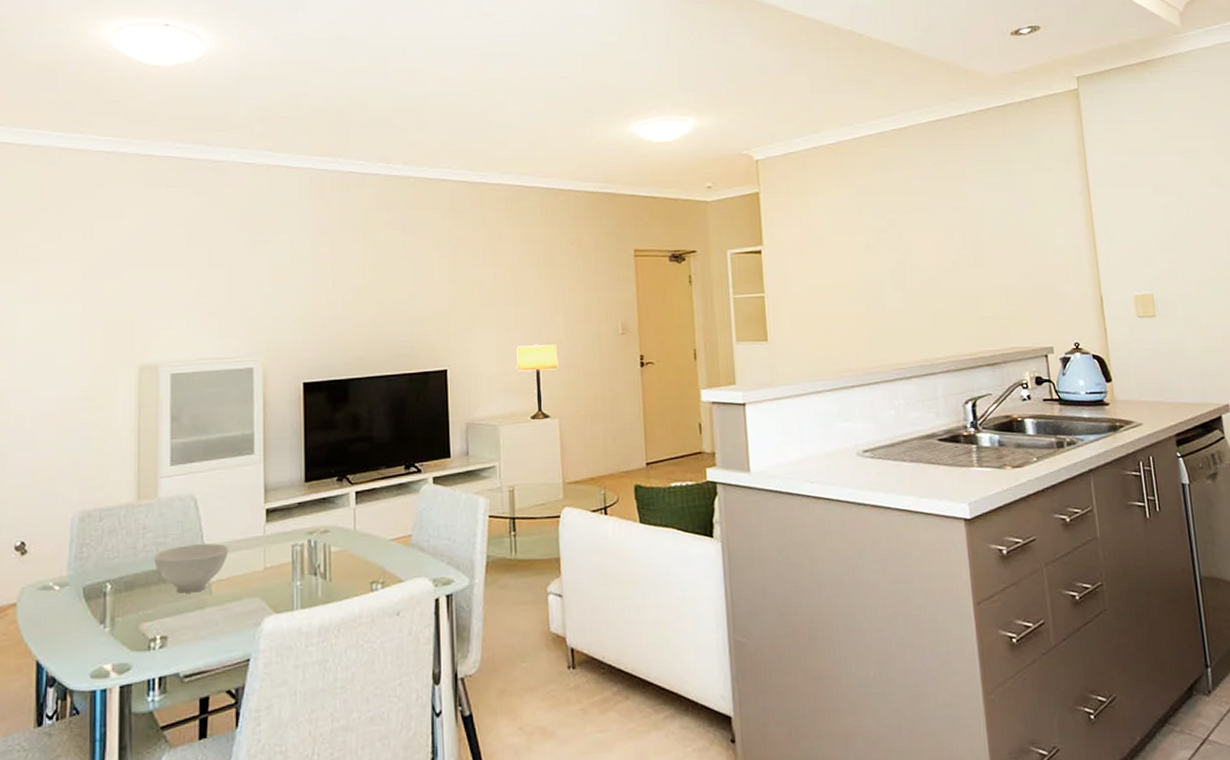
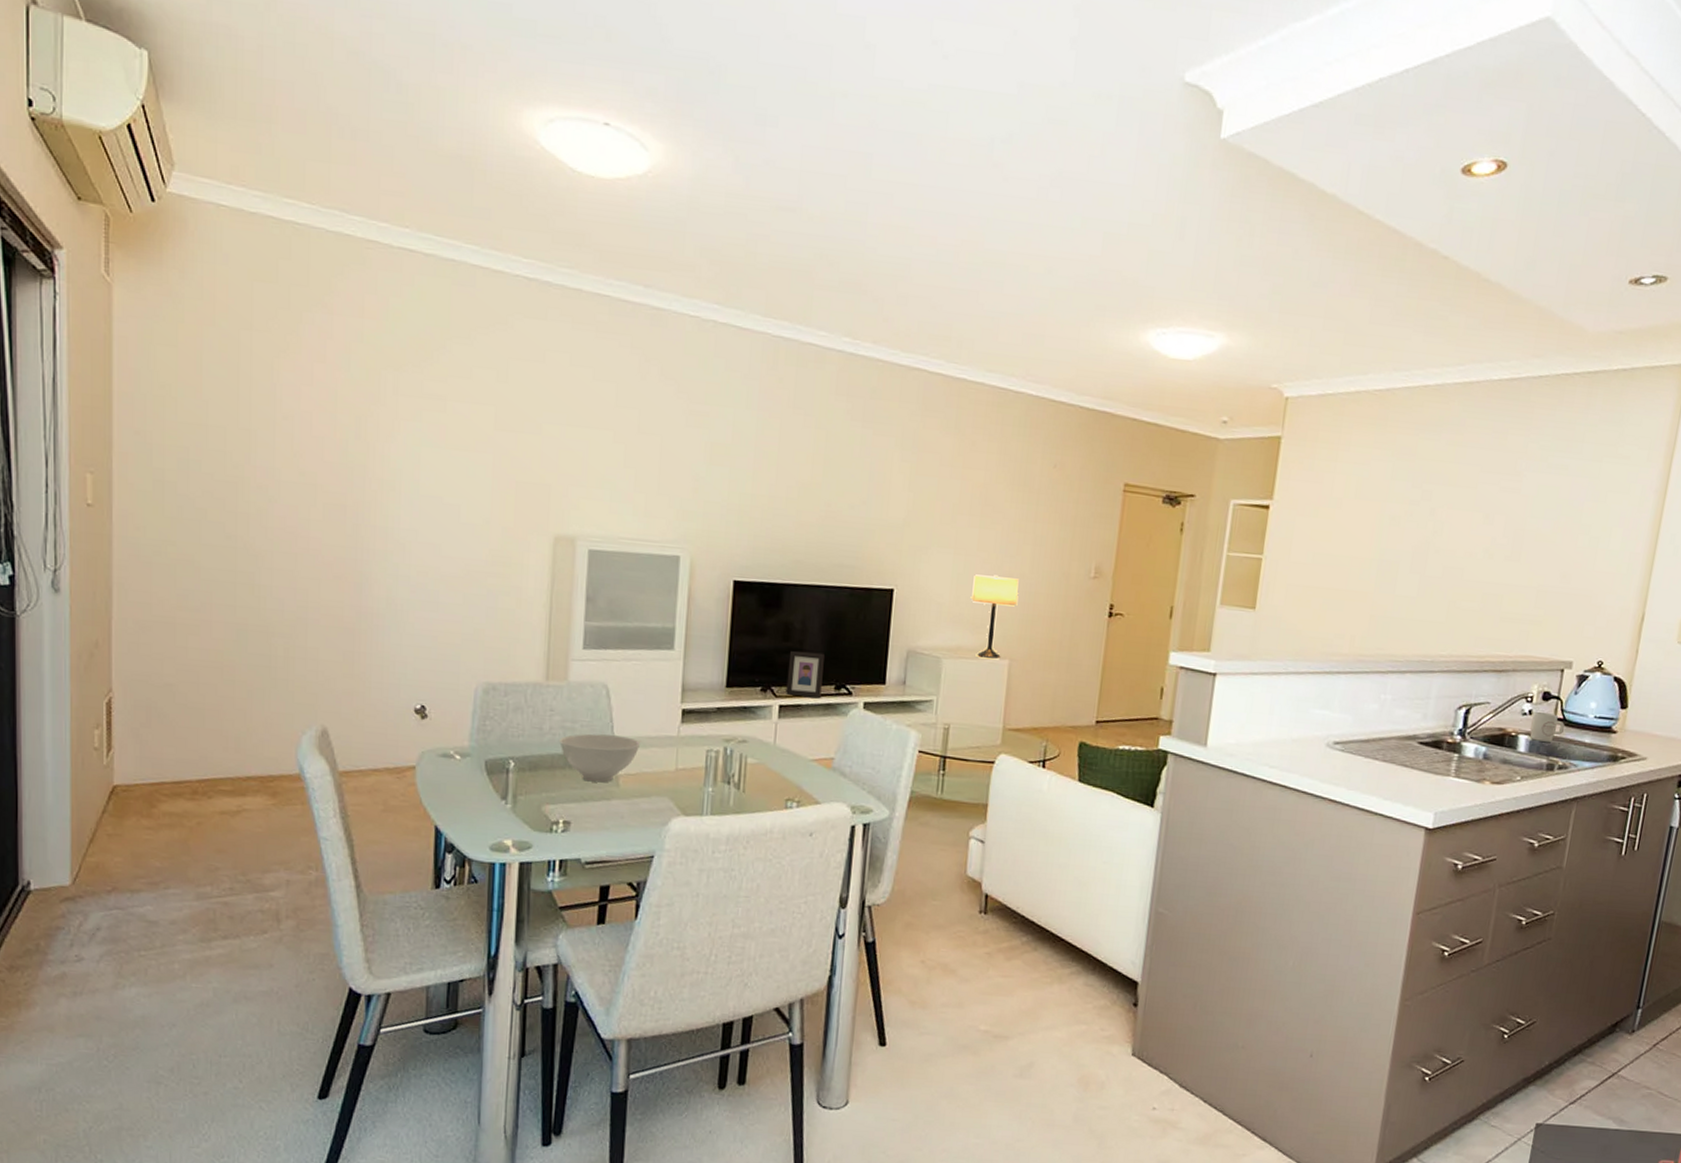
picture frame: none [360,437,393,480] -> present [786,650,825,698]
mug: none [1032,396,1063,422] -> present [1529,712,1565,742]

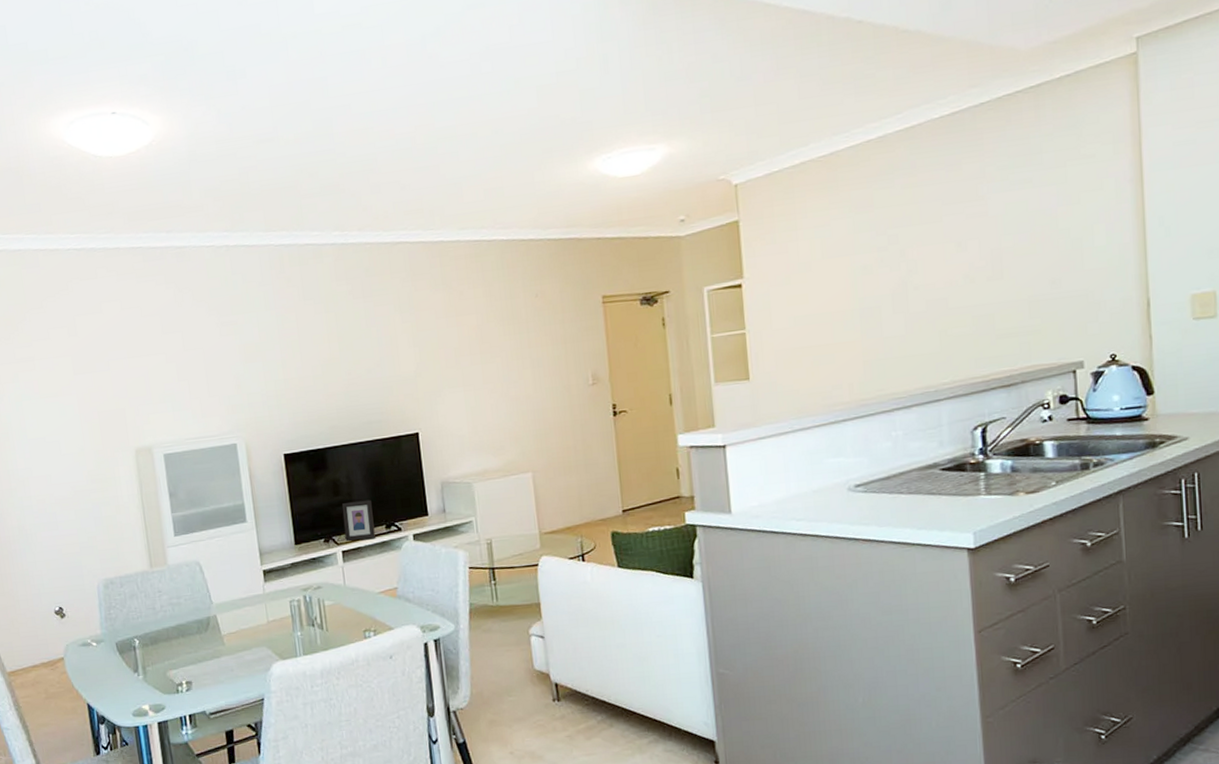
bowl: present [559,733,641,783] -> none [170,602,236,645]
table lamp: present [971,575,1019,659] -> none [486,400,528,475]
mug: present [1529,712,1565,742] -> none [1053,414,1090,444]

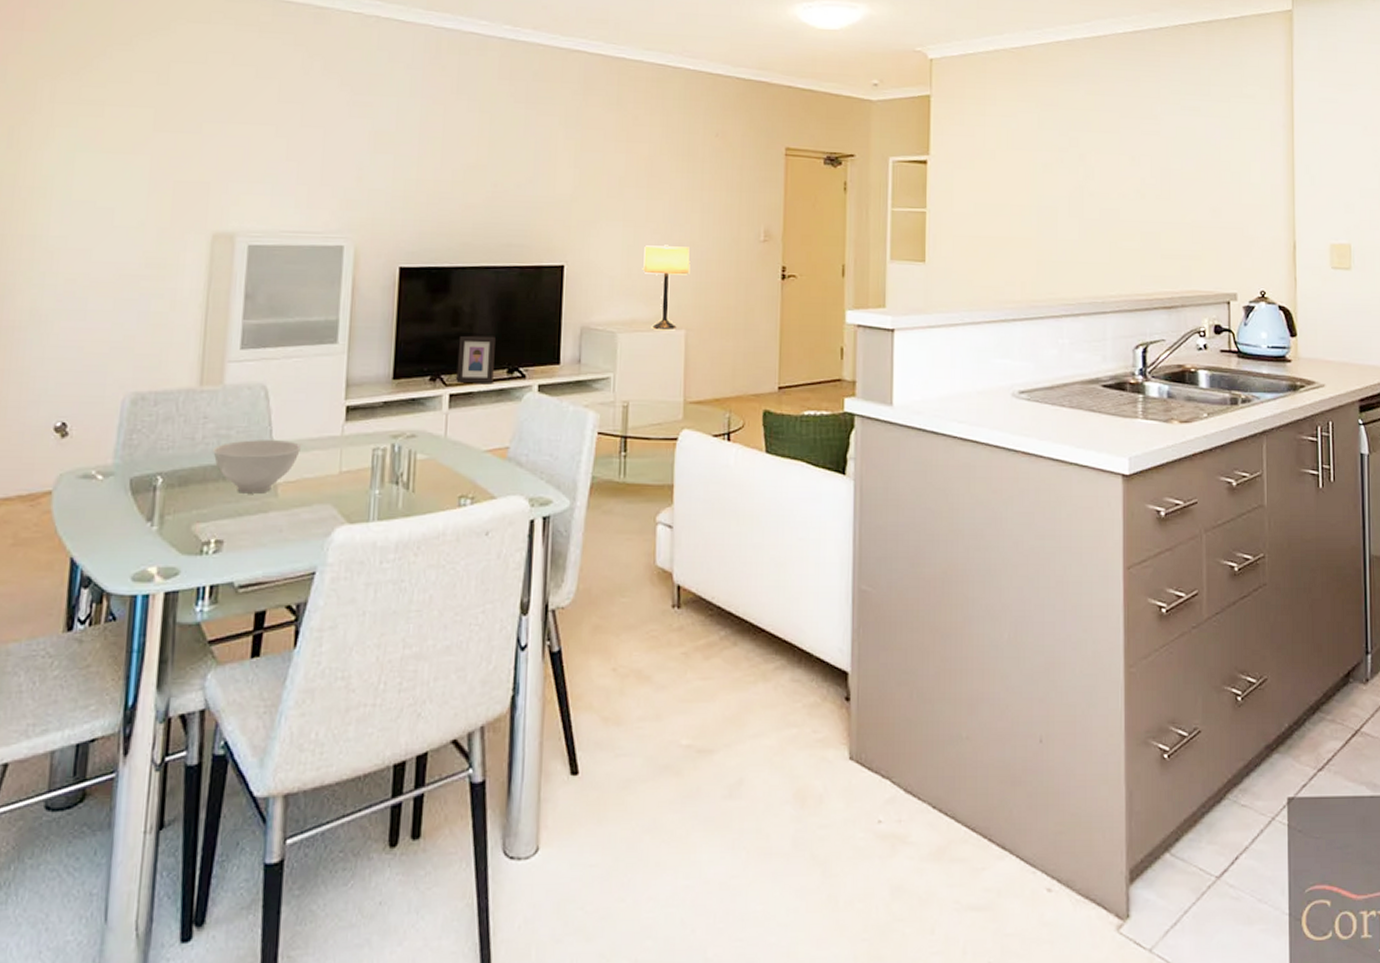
bowl: none [170,602,236,645] -> present [213,440,302,494]
table lamp: none [486,400,528,475] -> present [643,246,689,329]

